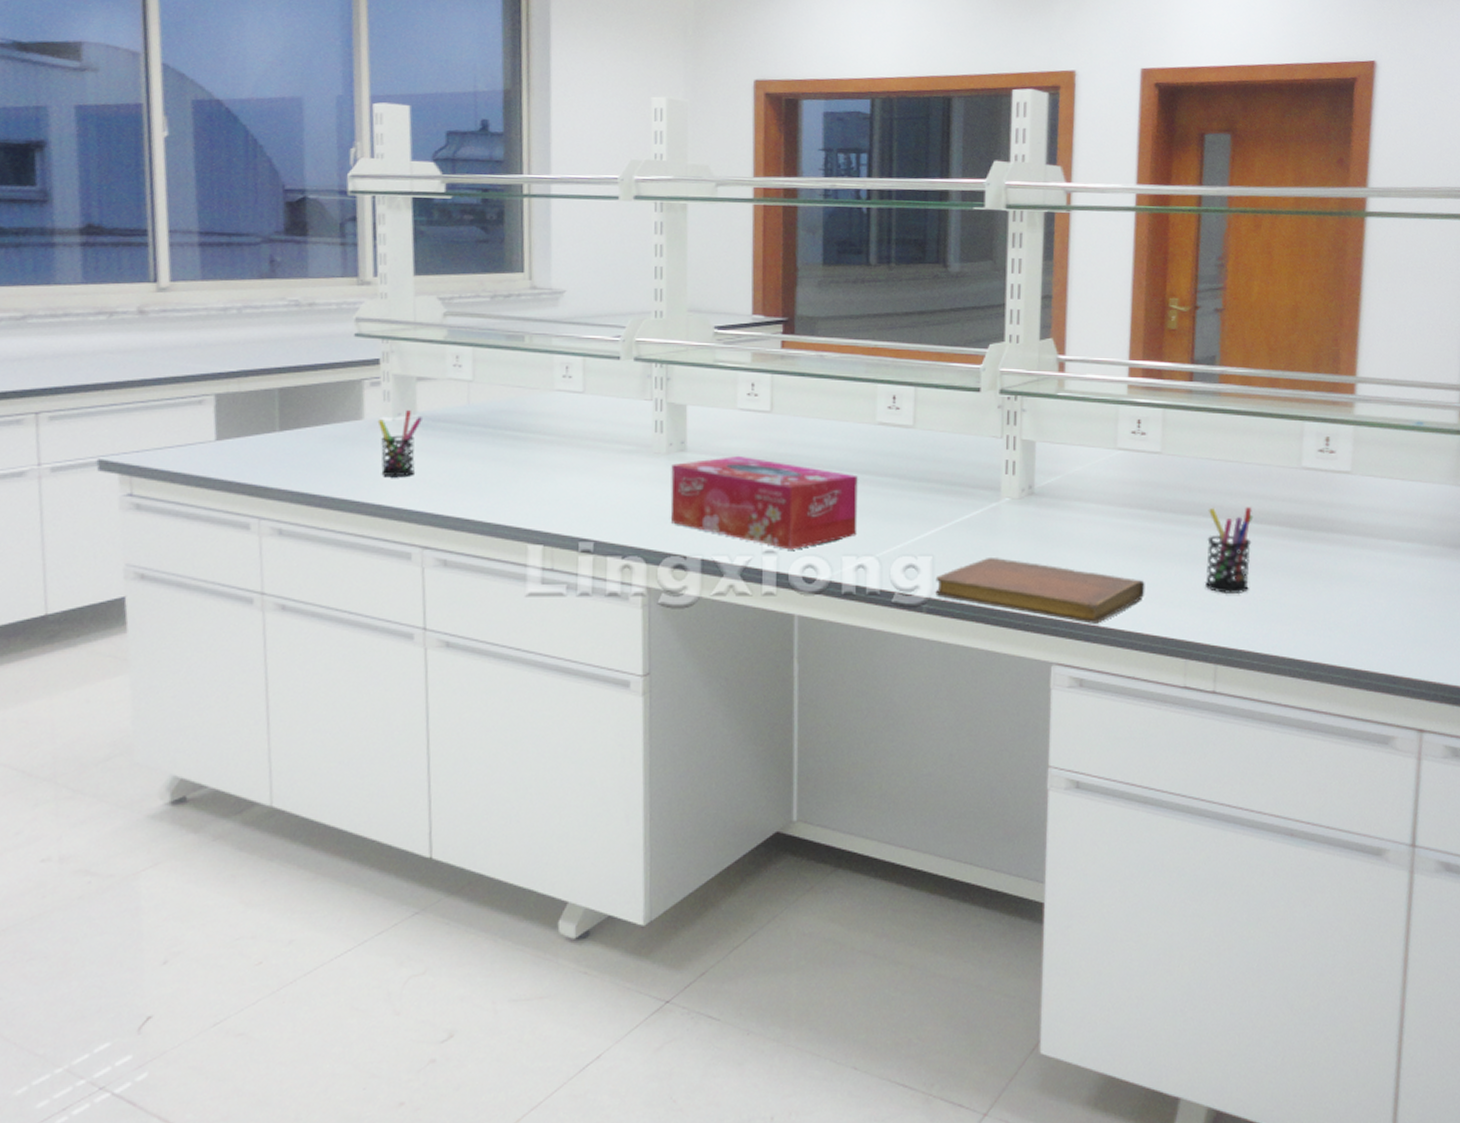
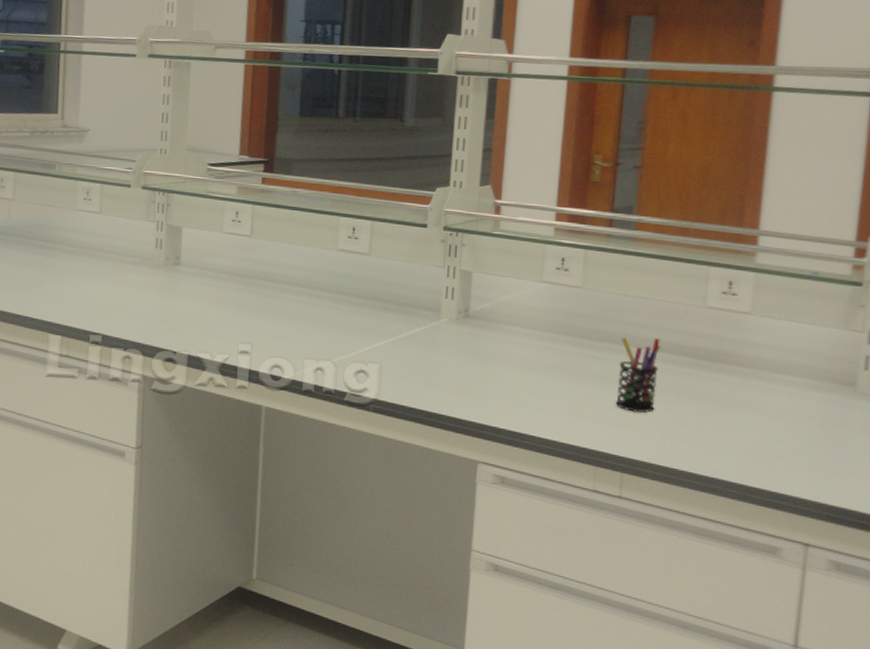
tissue box: present [670,456,858,550] -> none [165,271,320,352]
notebook: present [935,558,1145,624] -> none [381,368,563,431]

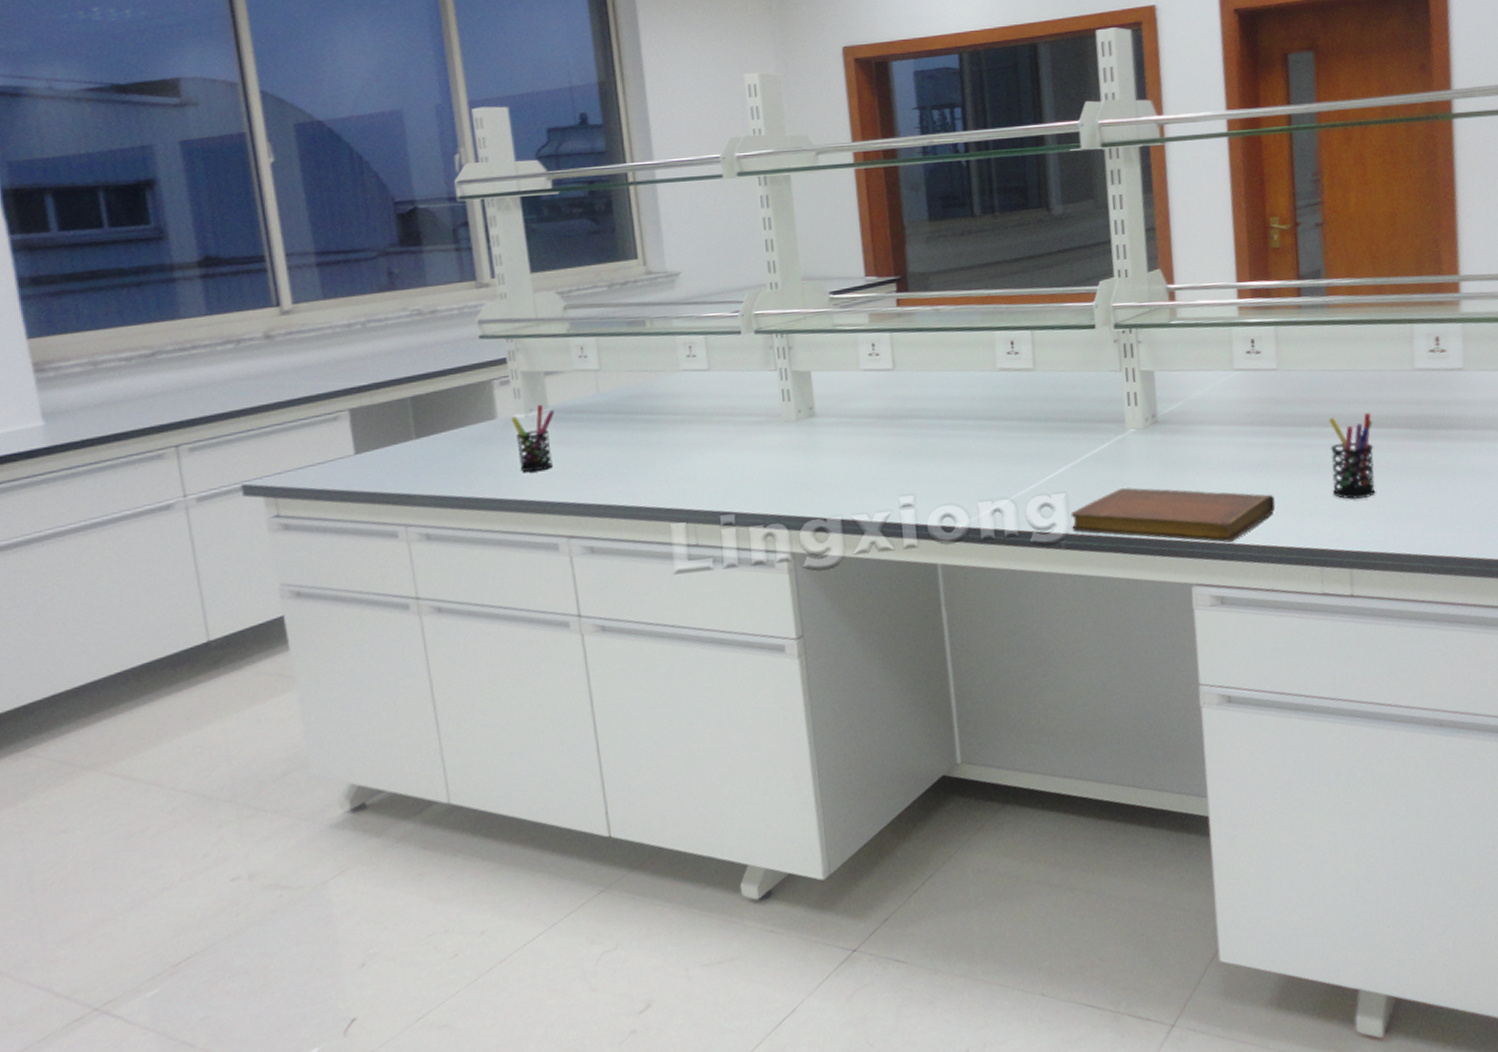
notebook: none [381,368,563,431] -> present [1071,487,1276,543]

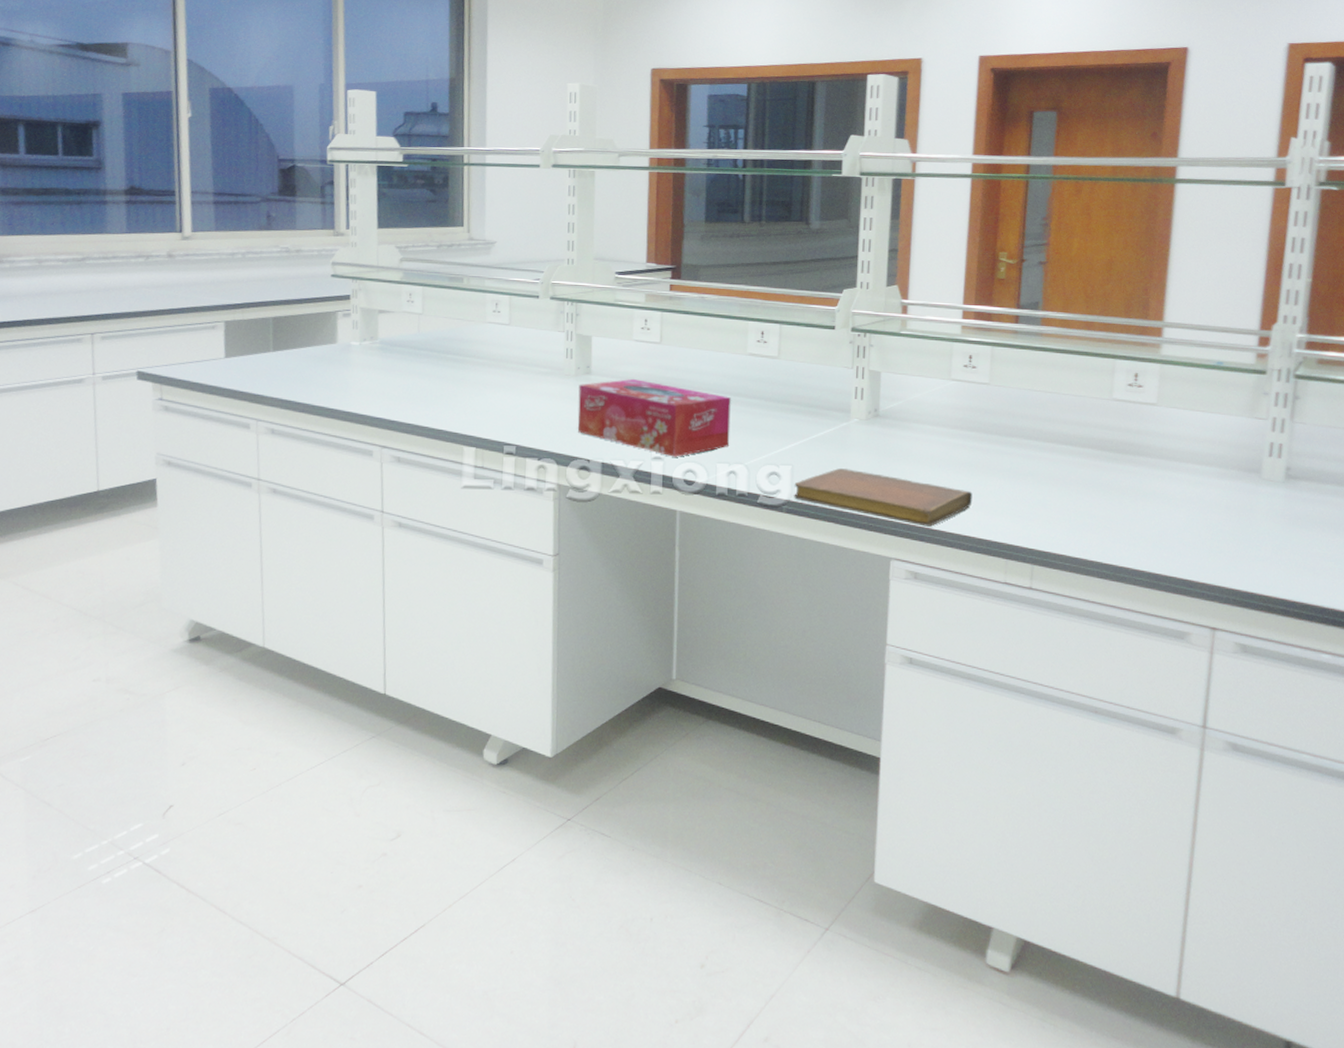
pen holder: present [511,405,554,472] -> none [348,337,382,389]
tissue box: none [802,415,990,502] -> present [577,379,731,457]
pen holder: present [1328,413,1376,500] -> none [1025,432,1069,506]

